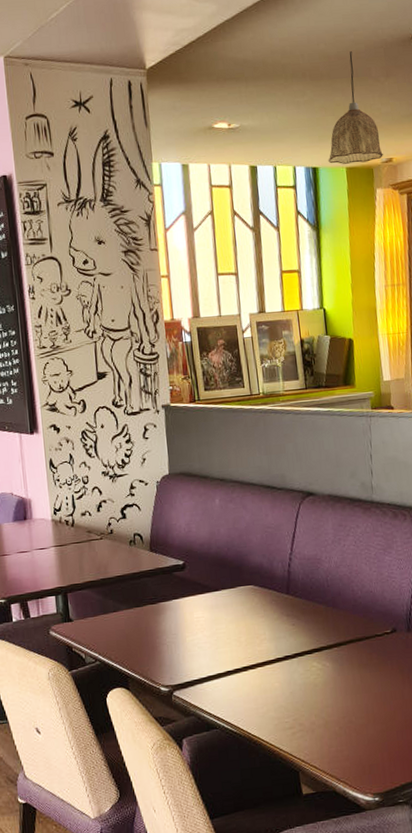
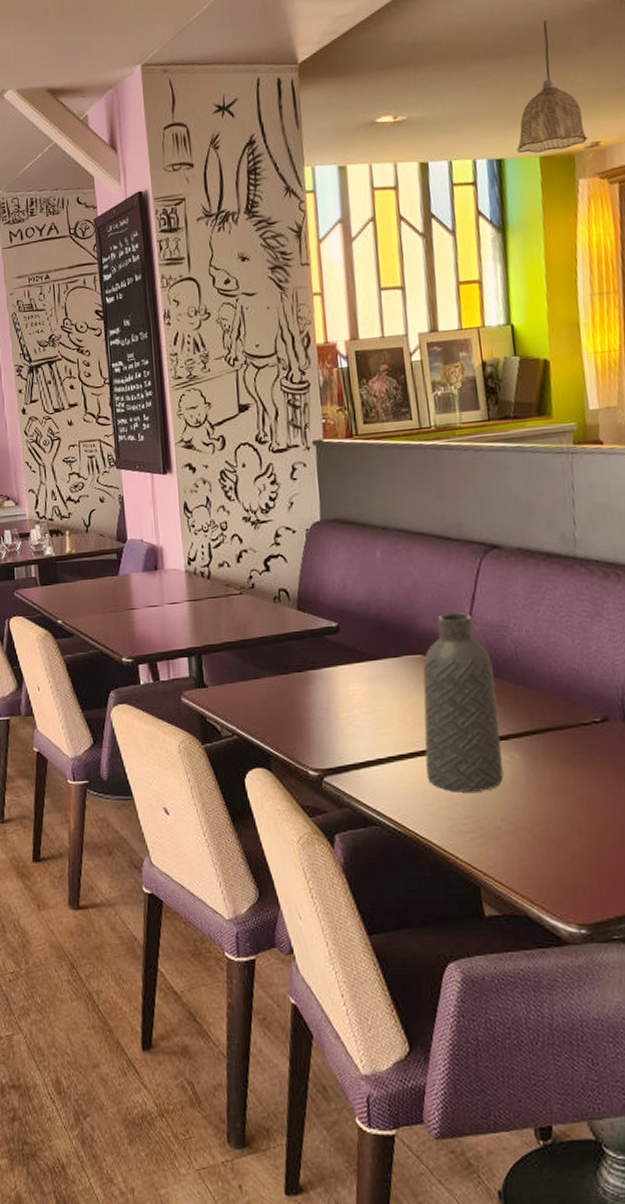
vase: none [253,549,317,697] -> present [422,613,504,792]

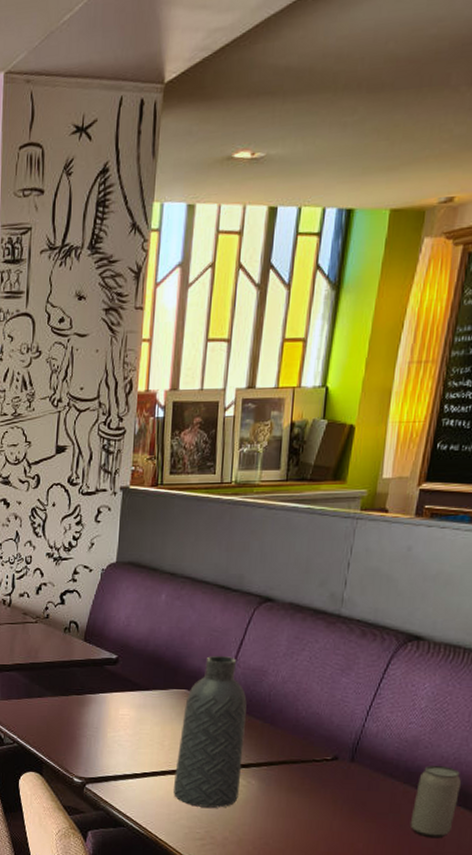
pendant lamp: present [516,20,587,154] -> none [368,51,444,205]

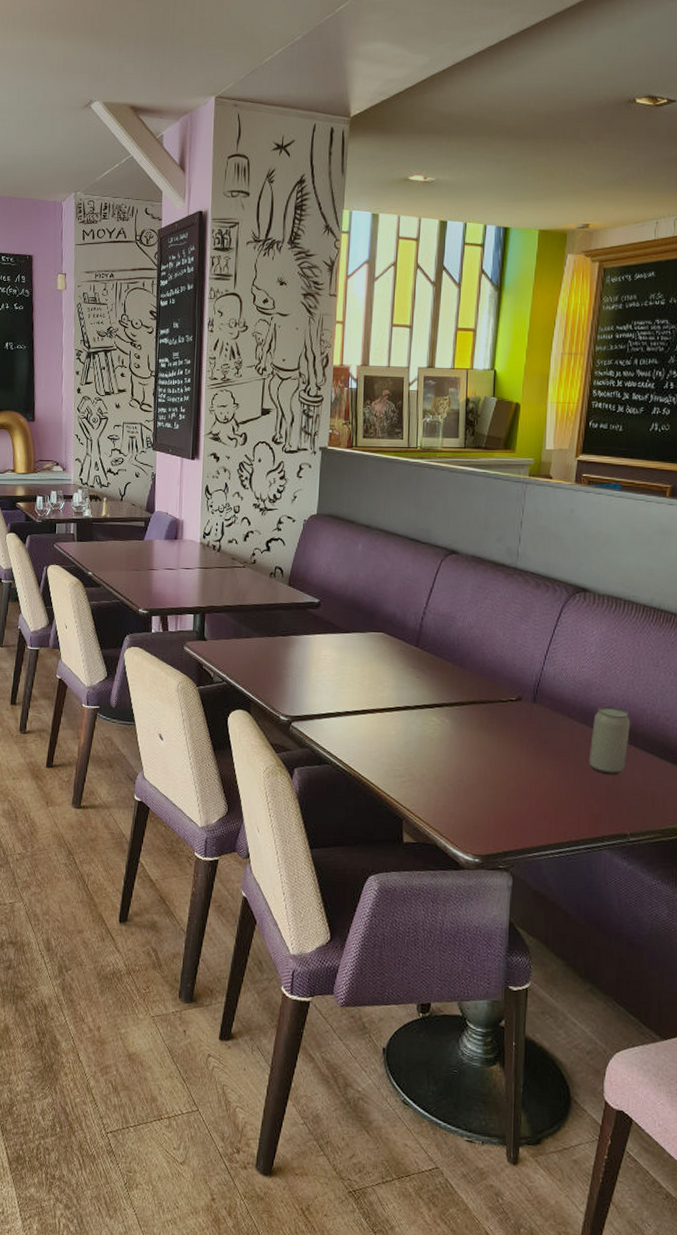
vase: present [174,656,247,808] -> none [374,602,438,746]

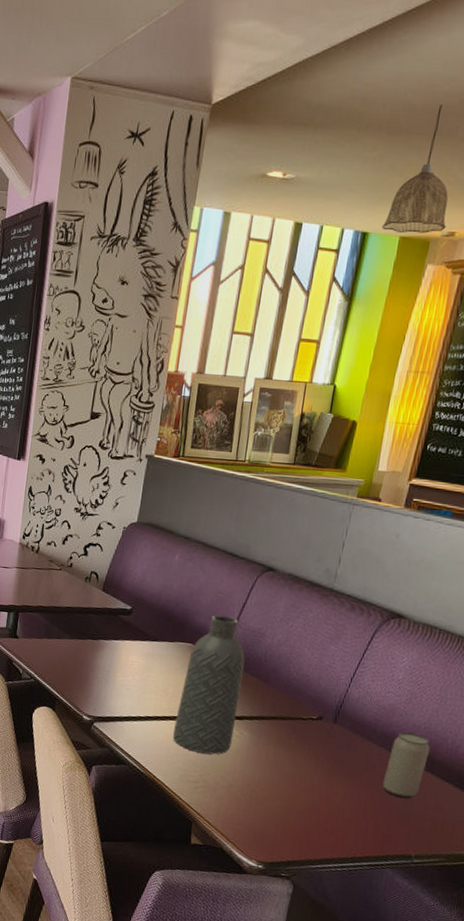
vase: none [374,602,438,746] -> present [173,615,245,755]
pendant lamp: none [521,112,580,226] -> present [381,105,448,233]

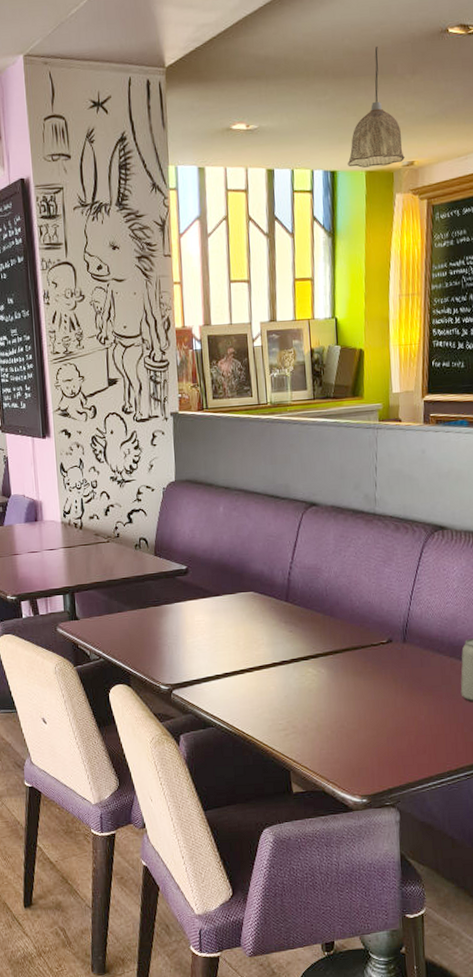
vase: present [173,615,245,755] -> none [252,558,312,700]

